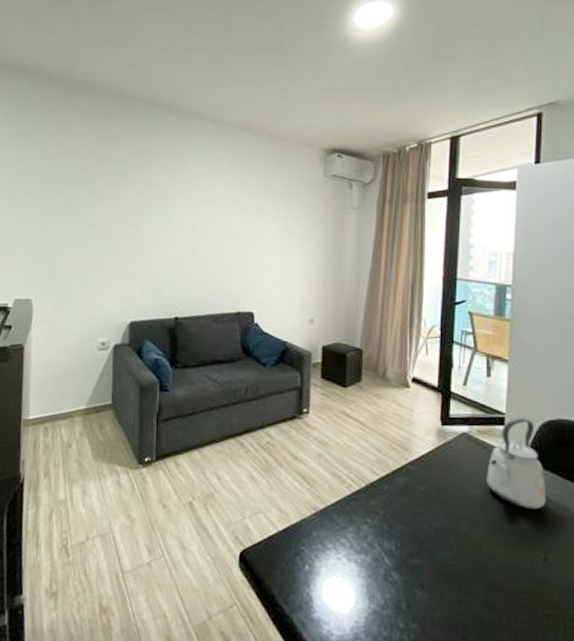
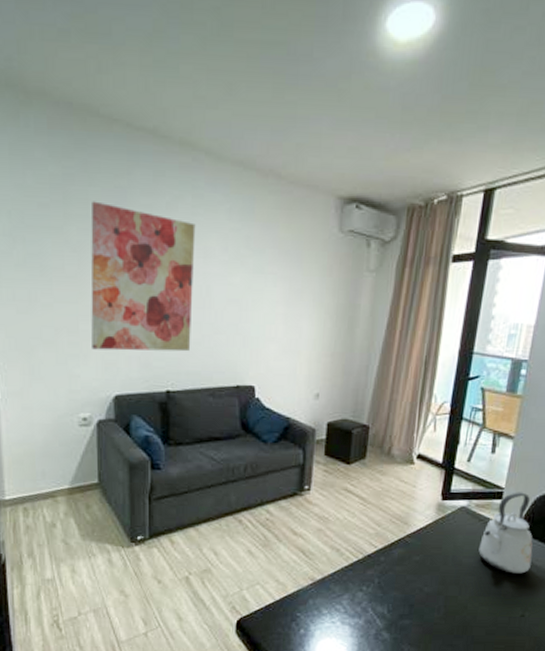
wall art: none [112,161,202,282] -> present [91,201,196,352]

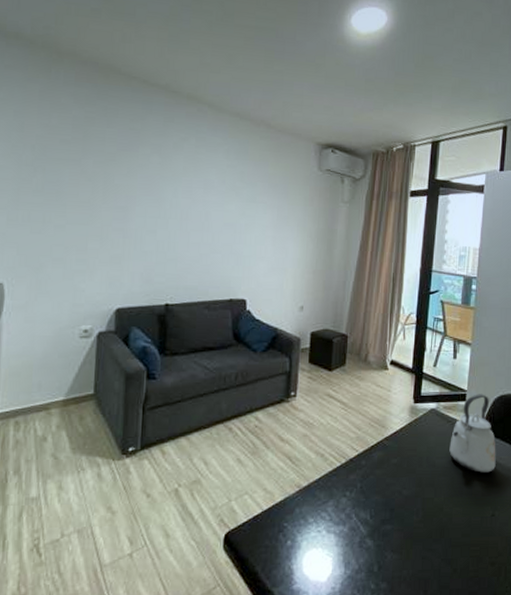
wall art: present [91,201,196,352] -> none [98,139,198,269]

